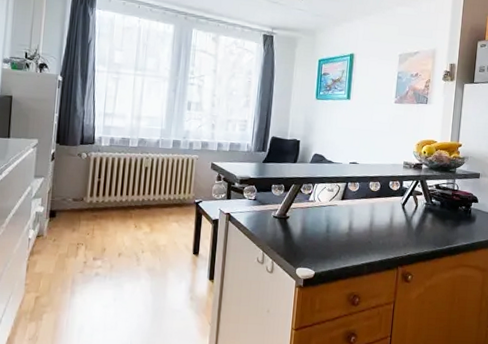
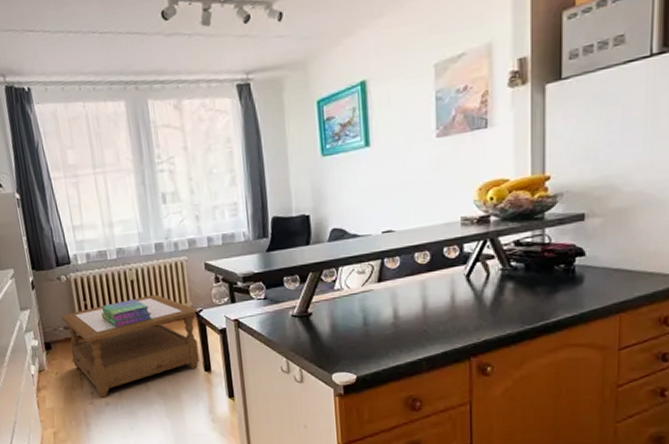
coffee table: none [72,182,199,268] -> present [60,294,200,398]
stack of books: none [111,183,158,206] -> present [101,298,153,327]

